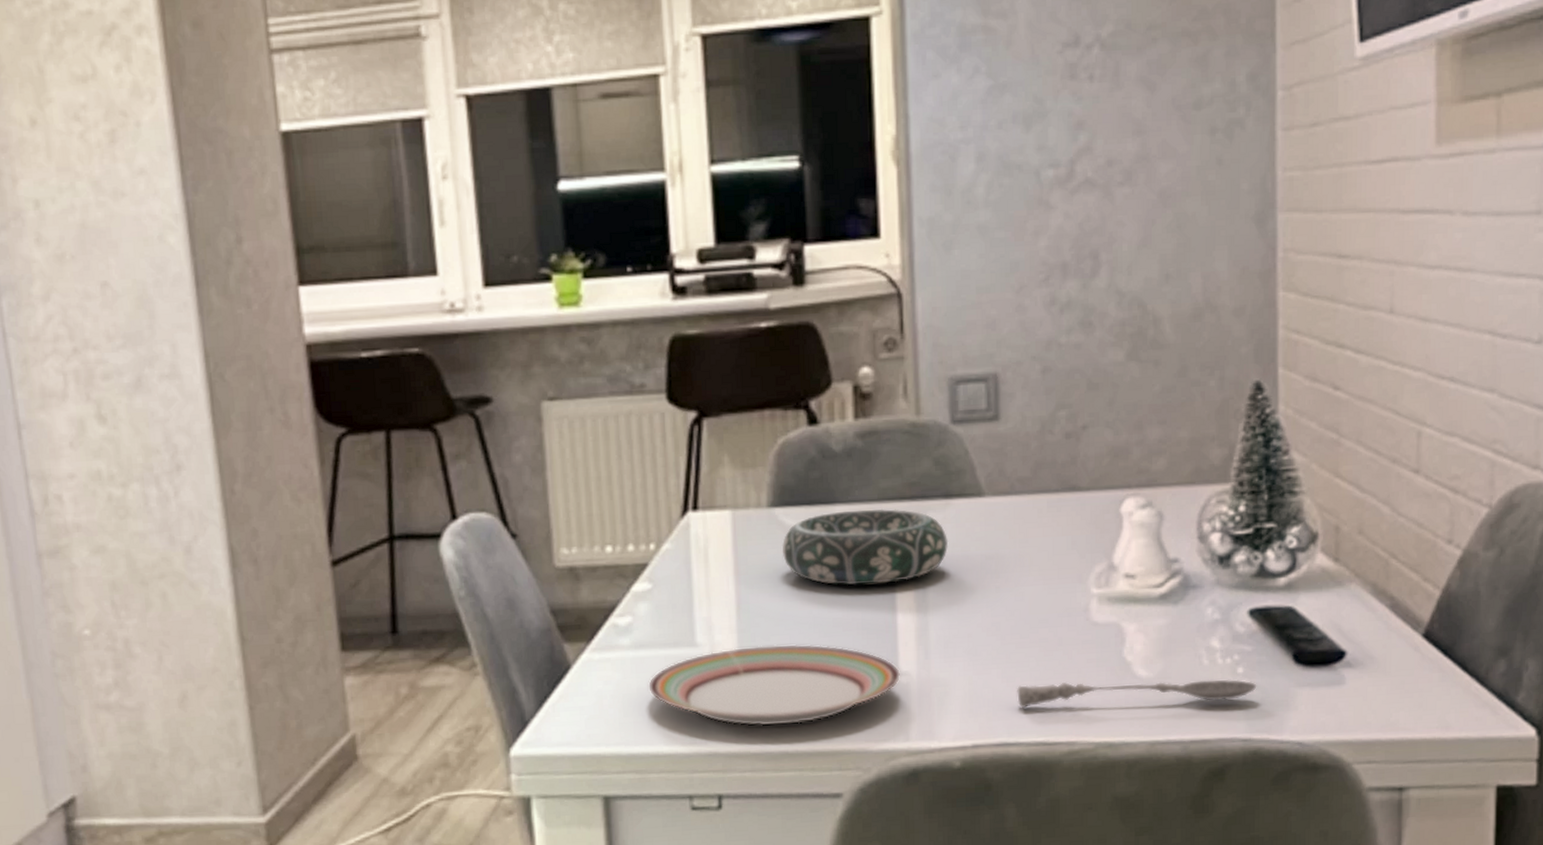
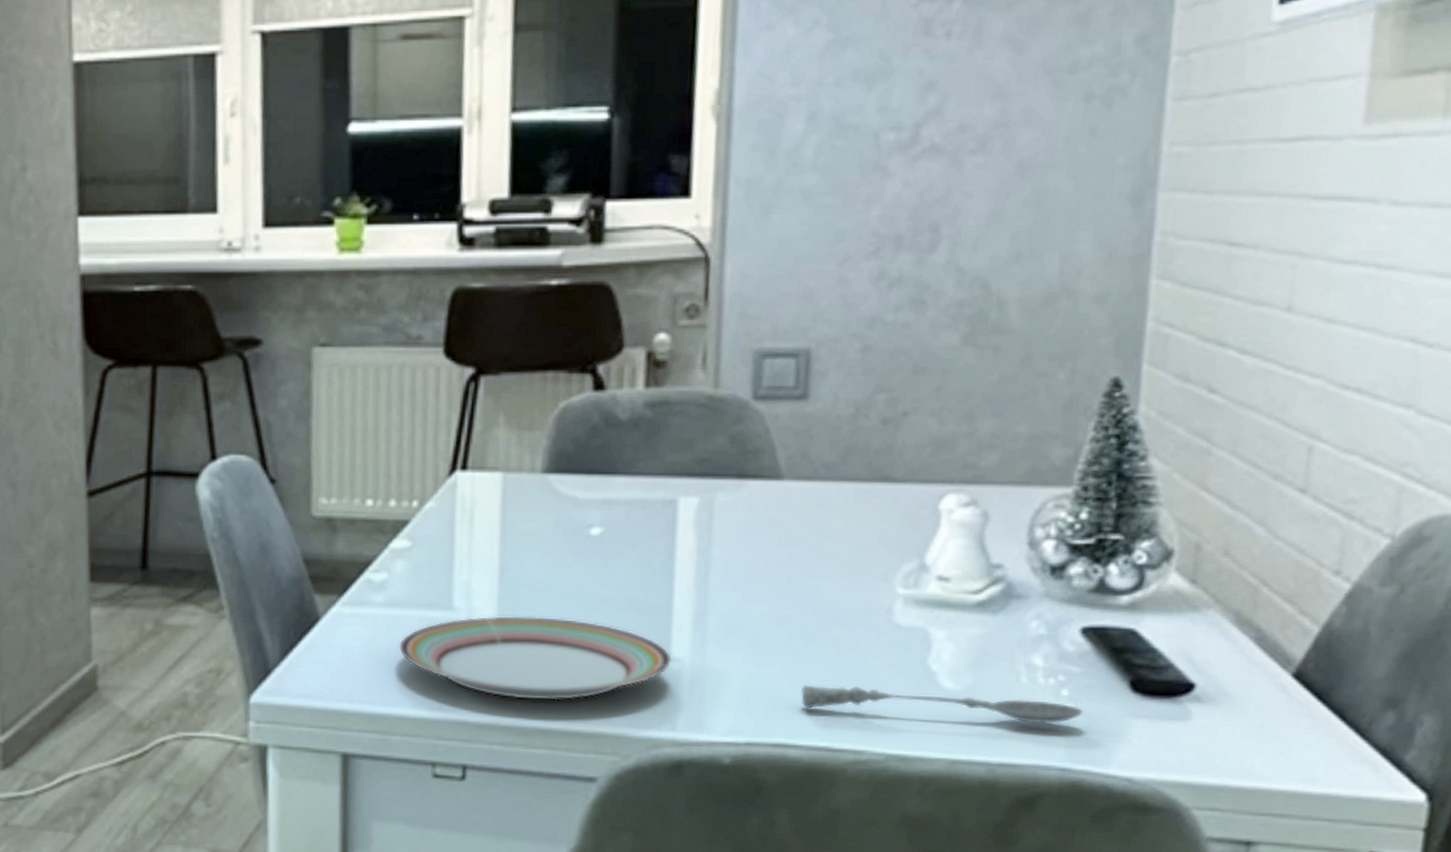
decorative bowl: present [781,508,949,586] -> none [553,483,739,563]

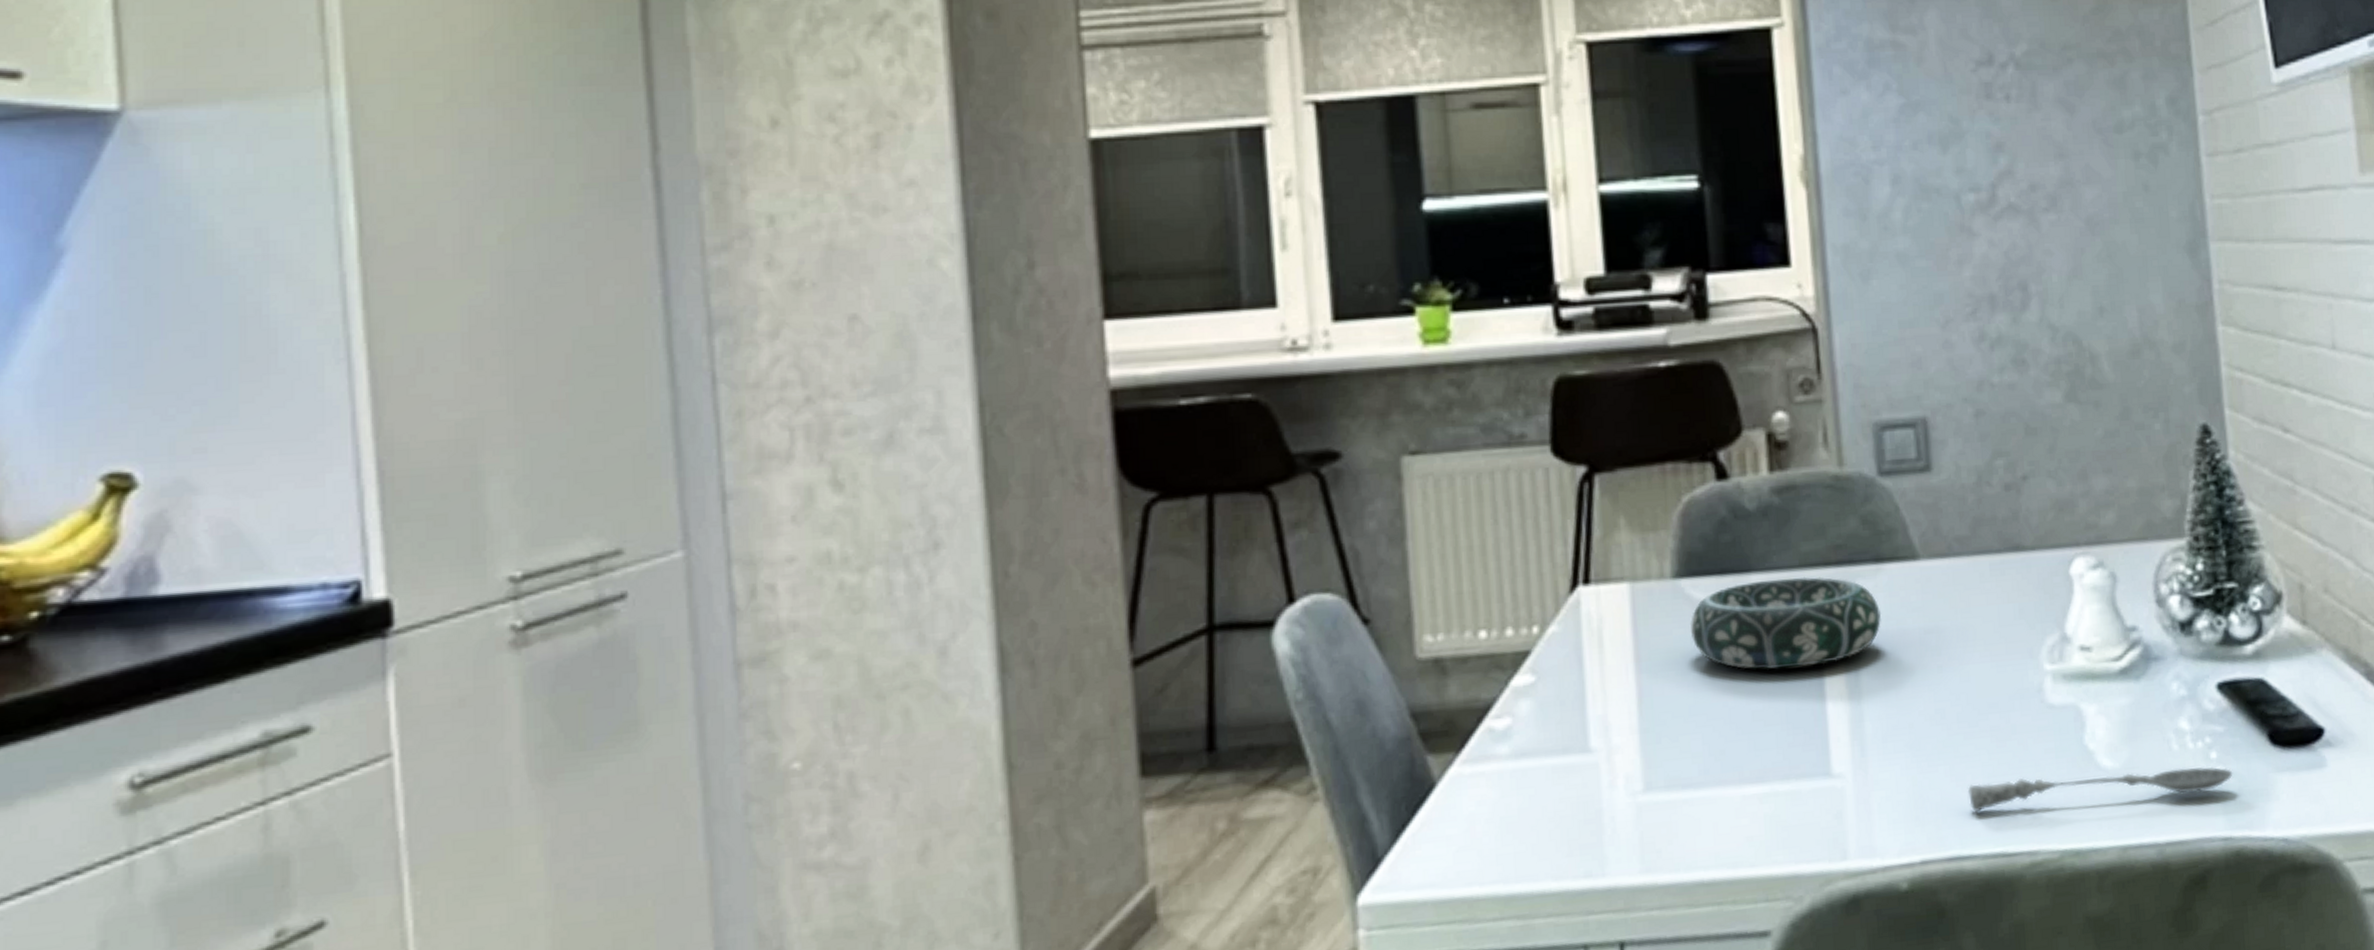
plate: present [398,615,673,701] -> none [1531,744,1835,851]
decorative bowl: none [553,483,739,563] -> present [1689,576,1882,671]

